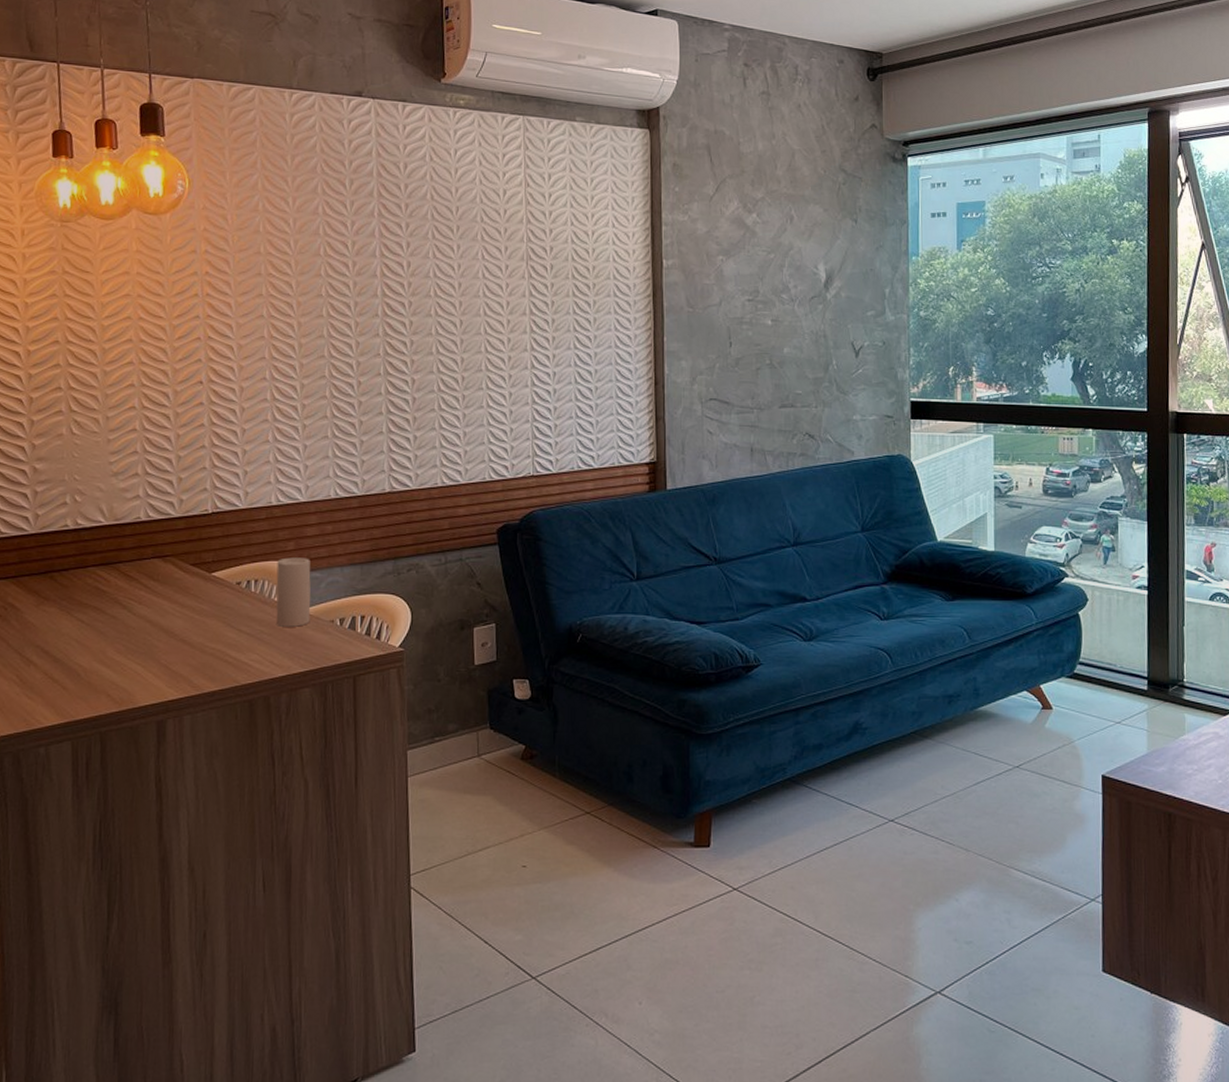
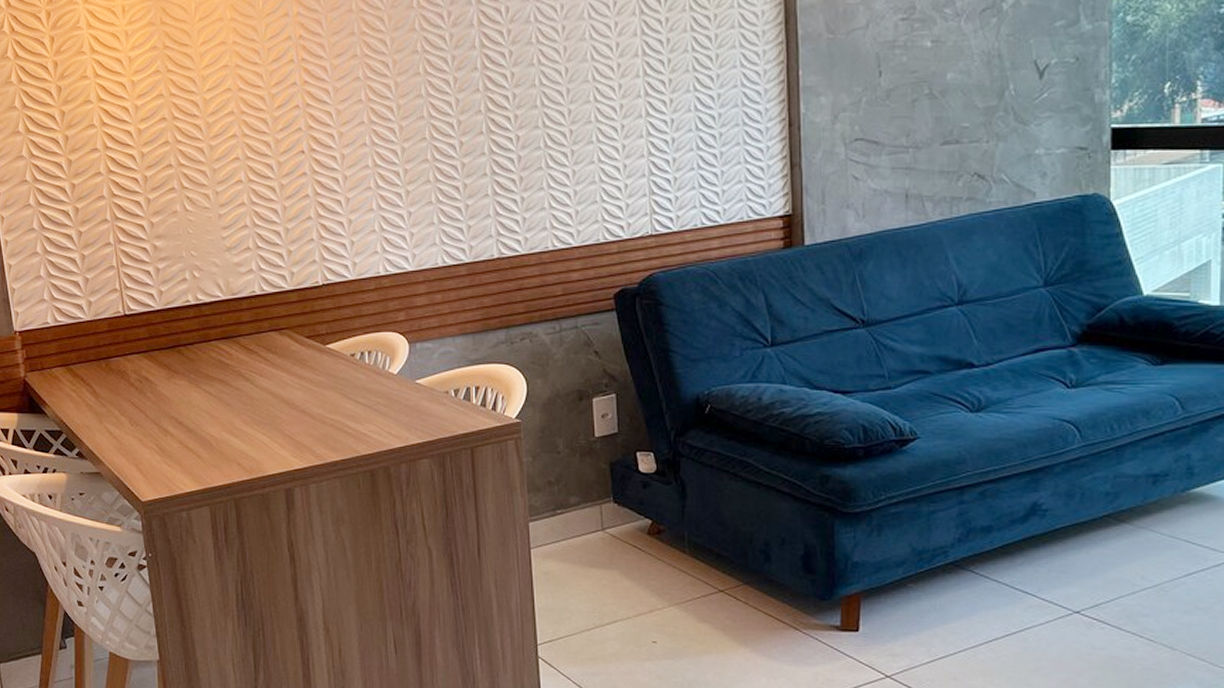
candle: present [276,557,311,627] -> none [389,328,425,398]

